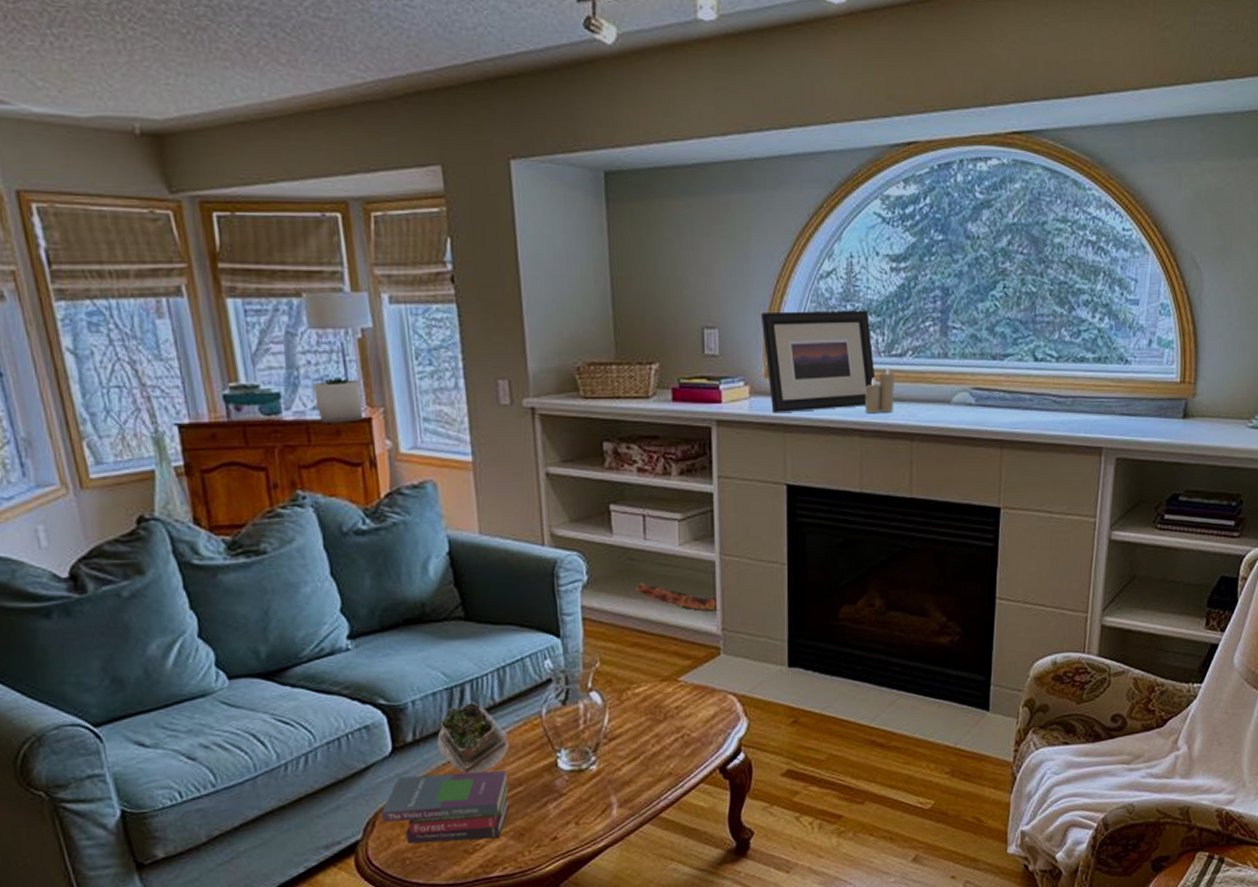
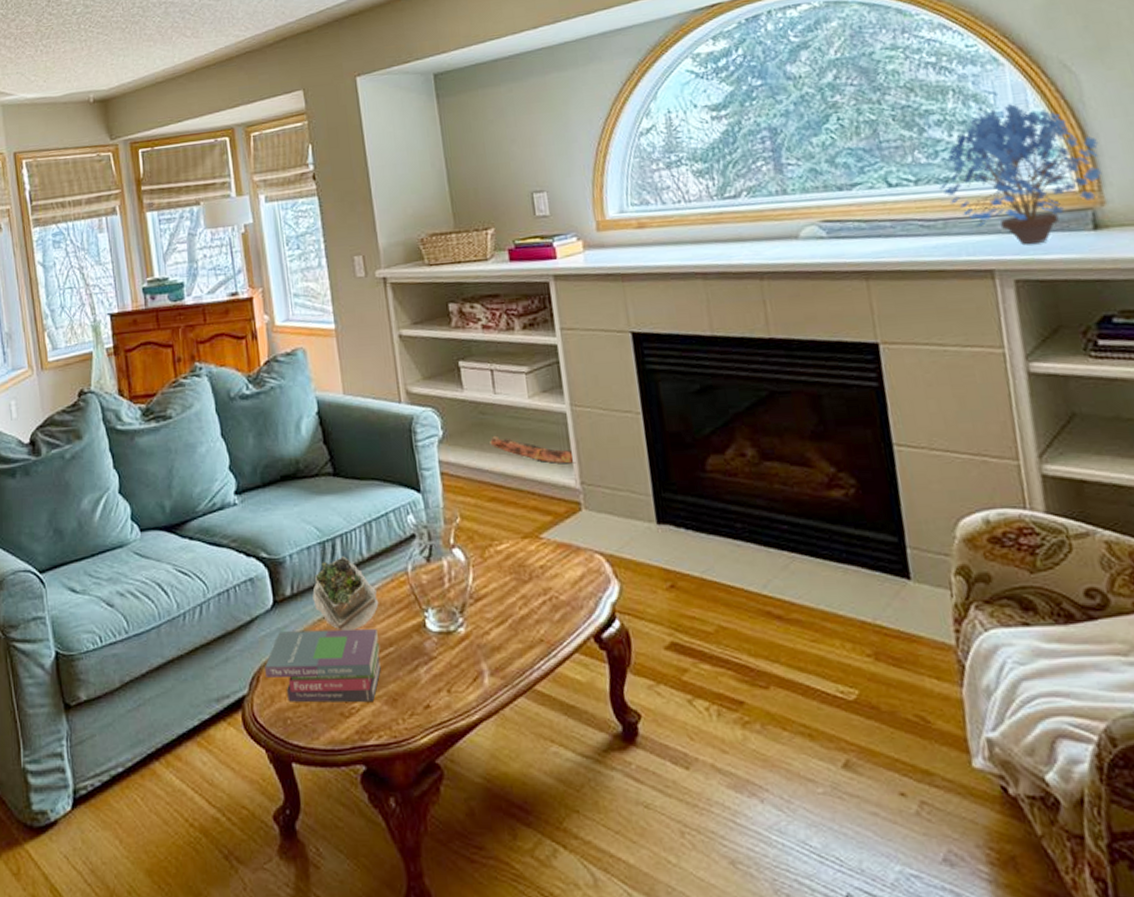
planter: present [314,378,364,423] -> none [208,266,247,305]
picture frame: present [760,310,876,414] -> none [585,158,713,265]
candle: present [864,367,894,414] -> none [700,209,736,256]
potted flower: none [1075,292,1204,426] -> present [940,103,1103,244]

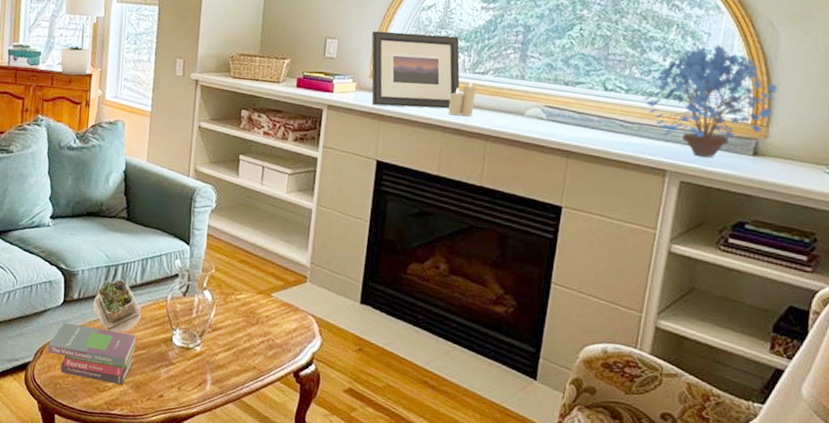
planter: none [208,266,247,305] -> present [60,46,89,76]
log: present [490,435,576,464] -> none [249,215,311,248]
picture frame: none [585,158,713,265] -> present [371,31,460,109]
candle: none [700,209,736,256] -> present [448,81,476,116]

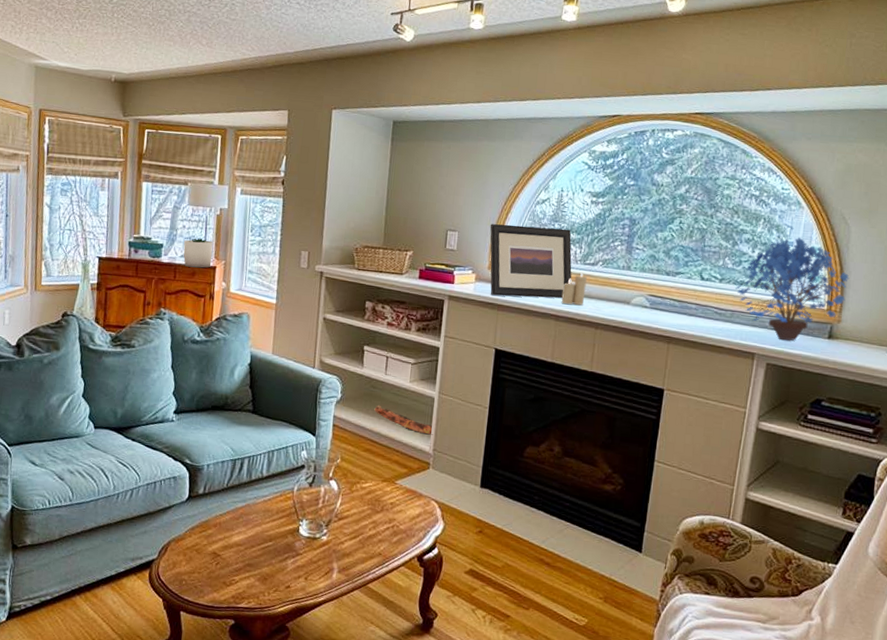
books: present [47,323,136,385] -> none [172,518,263,578]
succulent plant: present [93,279,141,333] -> none [219,472,268,526]
log: none [249,215,311,248] -> present [374,405,433,435]

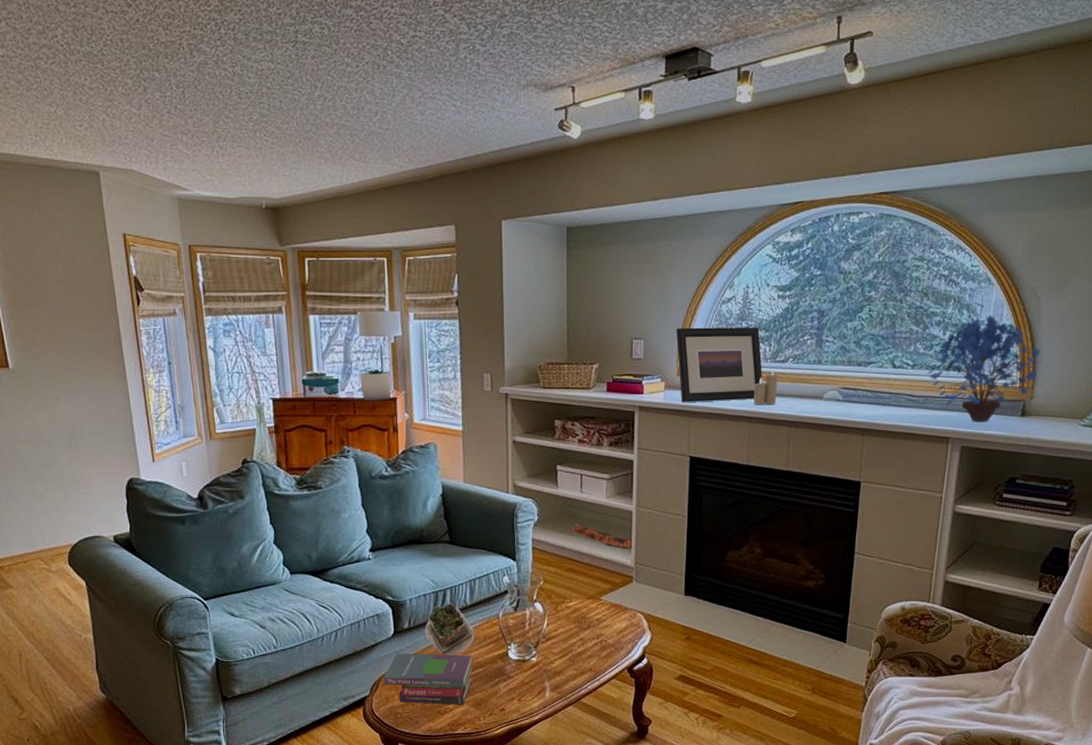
books: none [172,518,263,578] -> present [384,653,473,705]
succulent plant: none [219,472,268,526] -> present [425,603,475,655]

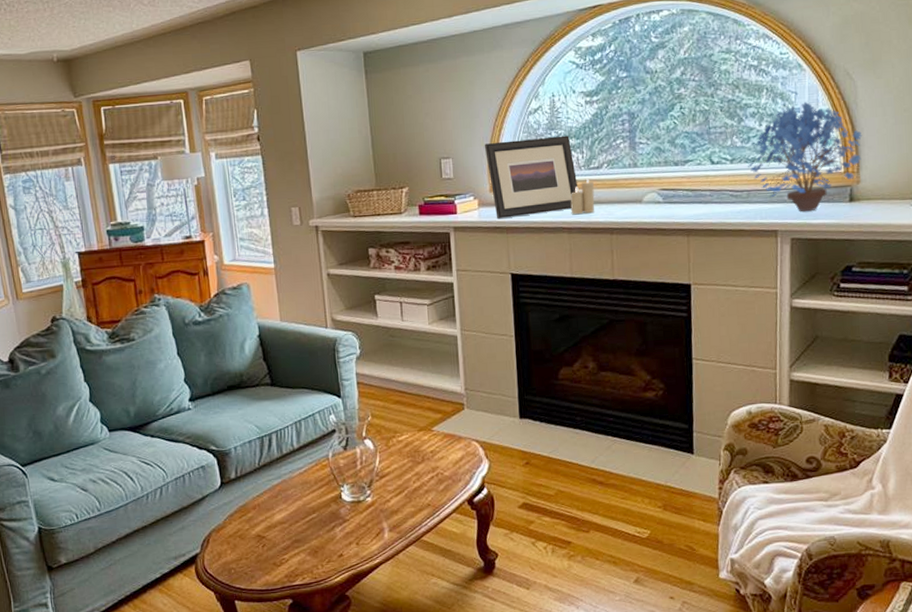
planter: present [360,370,391,401] -> none [166,213,199,246]
books: present [384,653,473,705] -> none [214,501,306,557]
succulent plant: present [425,603,475,655] -> none [253,447,306,503]
log: present [573,523,634,549] -> none [397,353,462,375]

